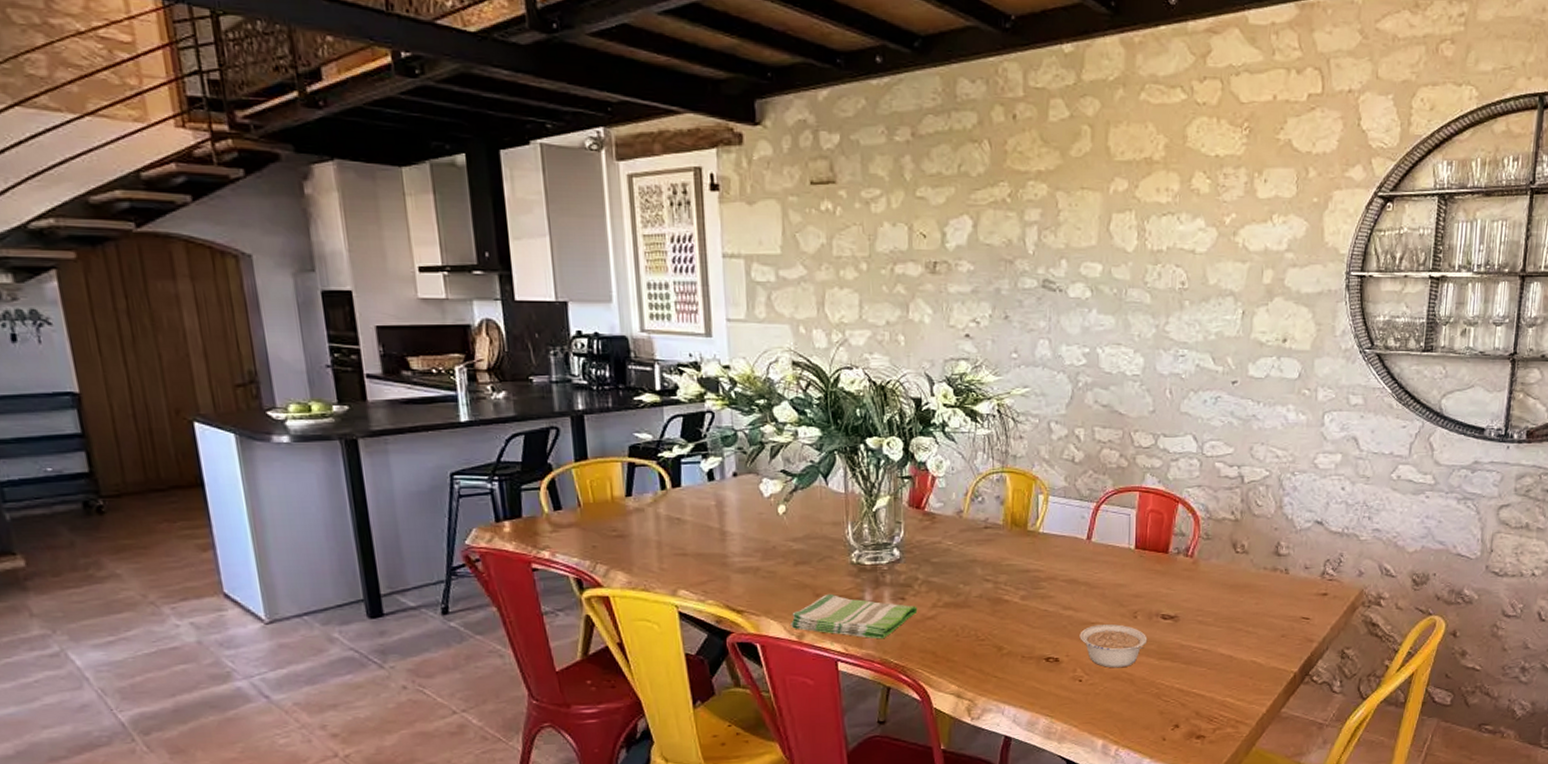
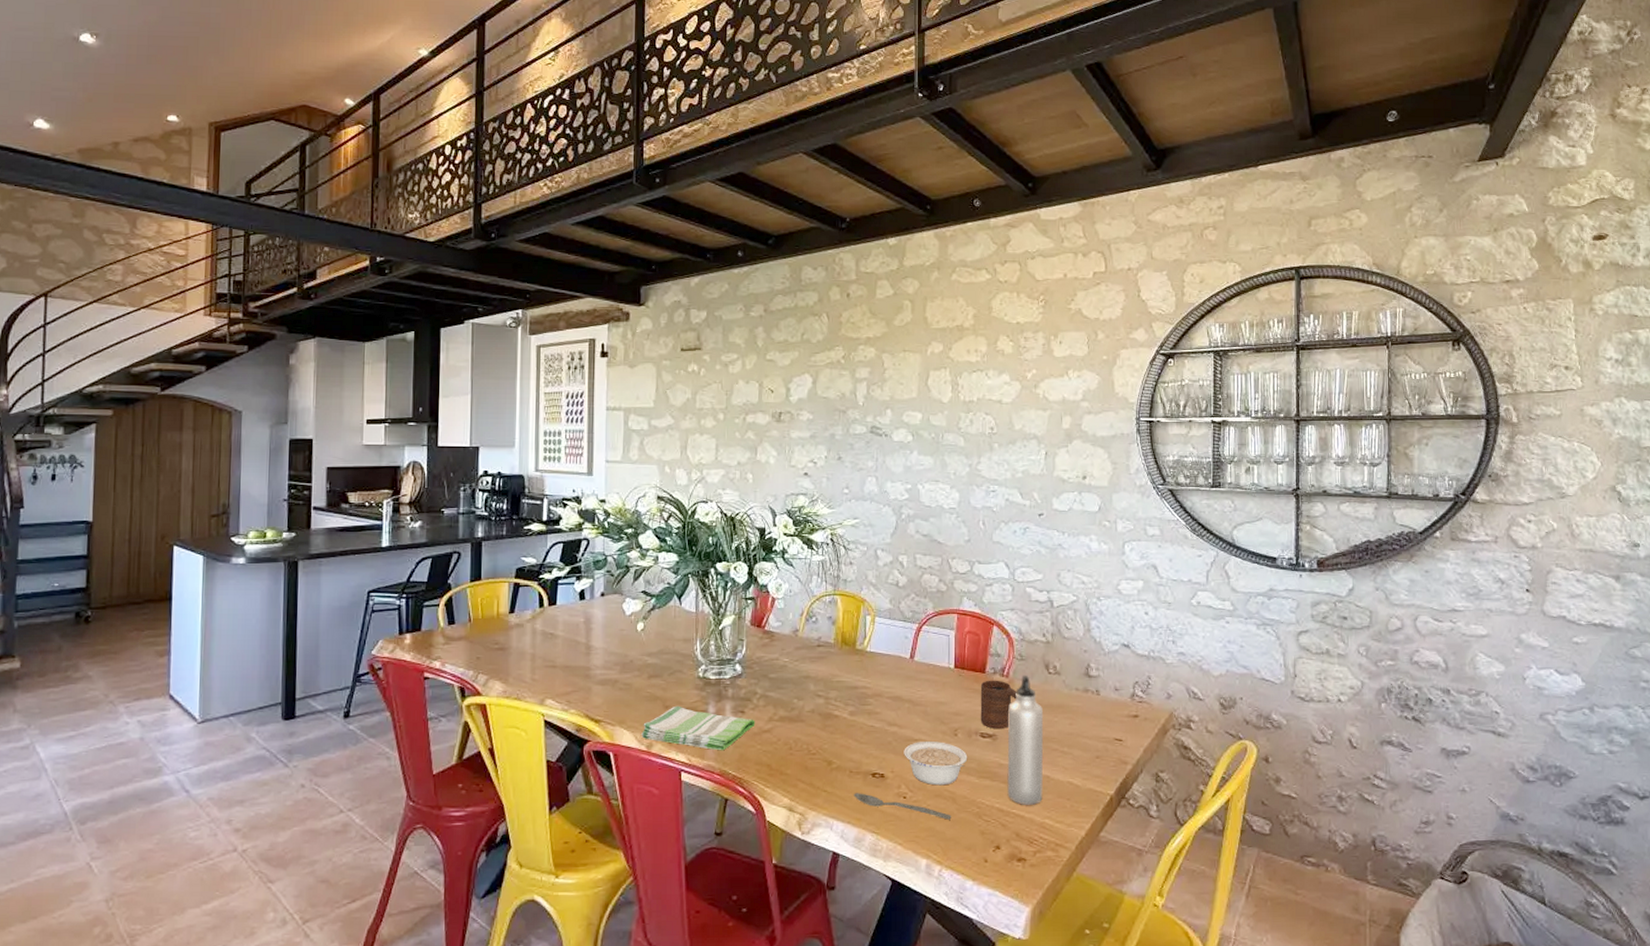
spoon: none [1026,677,1130,701] -> present [854,793,952,820]
cup: none [1162,560,1201,610] -> present [980,680,1017,729]
water bottle: none [1188,554,1229,685] -> present [1007,675,1044,805]

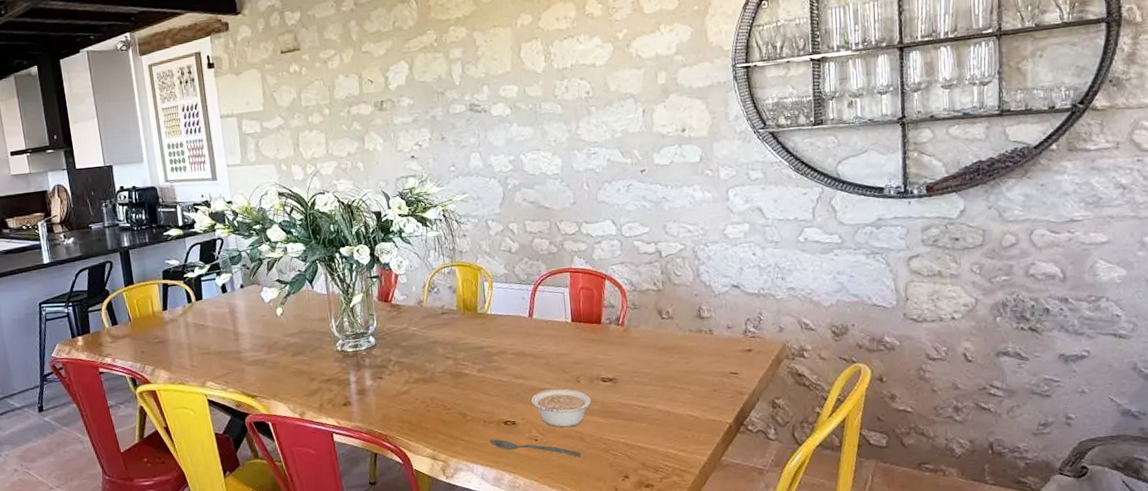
dish towel: present [641,705,755,751] -> none [293,377,394,413]
cup: present [980,680,1017,729] -> none [597,329,633,373]
water bottle: present [1007,675,1044,805] -> none [626,322,665,438]

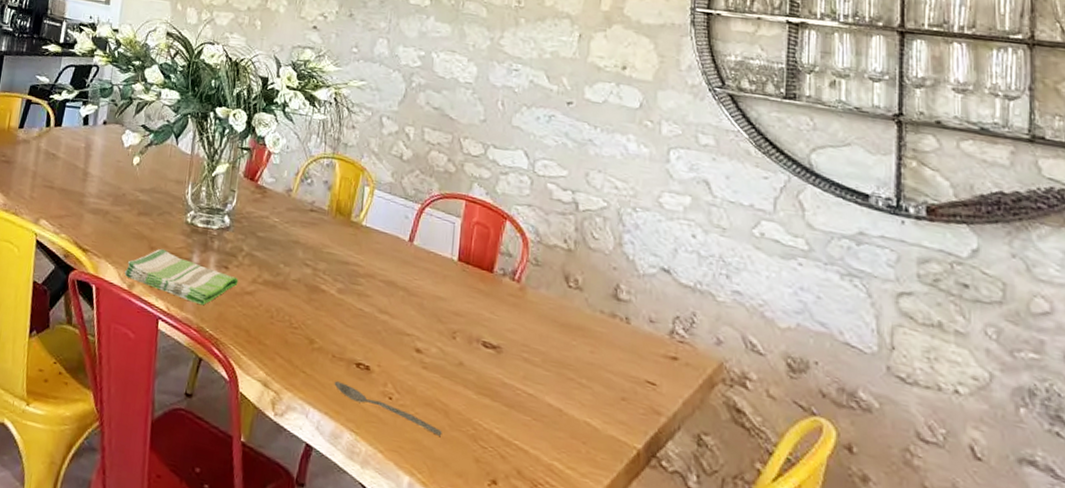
dish towel: none [293,377,394,413] -> present [124,248,239,306]
legume: present [531,389,592,428] -> none [393,337,466,395]

